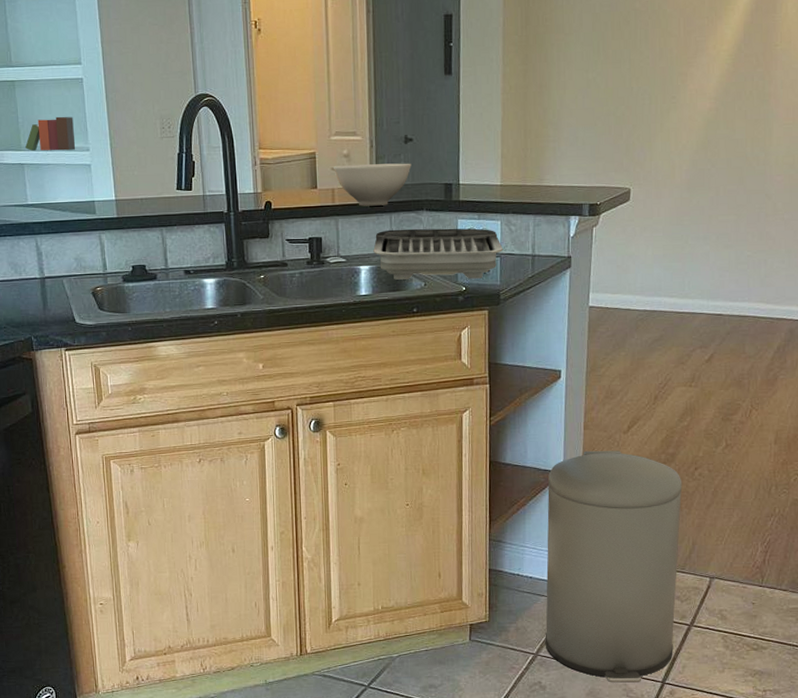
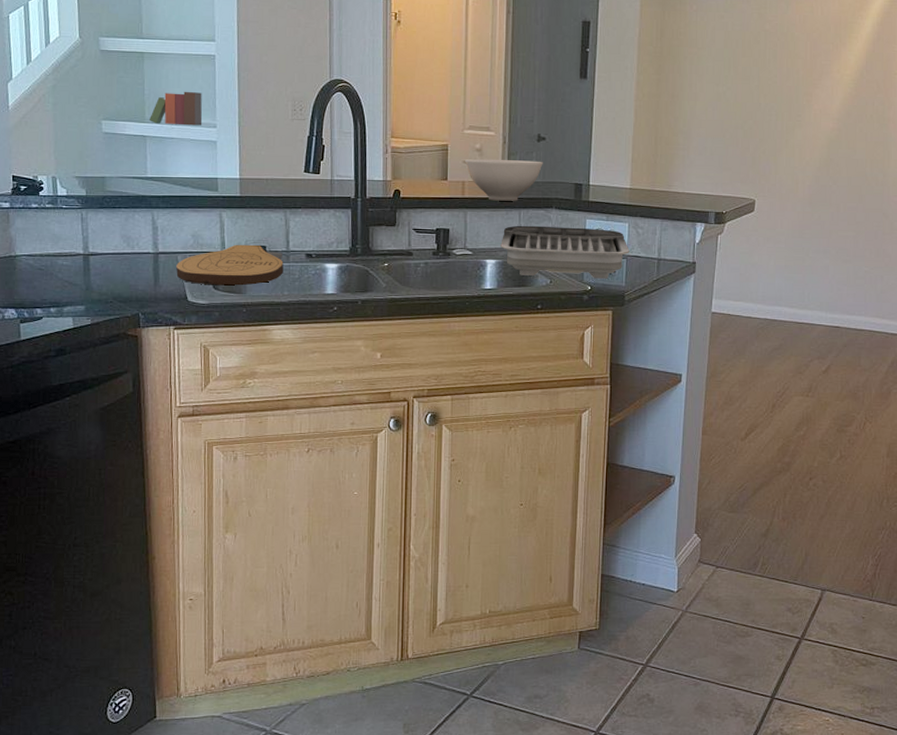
cutting board: none [62,264,164,306] -> present [176,244,284,286]
pedal bin: present [545,450,683,684] -> none [655,456,797,698]

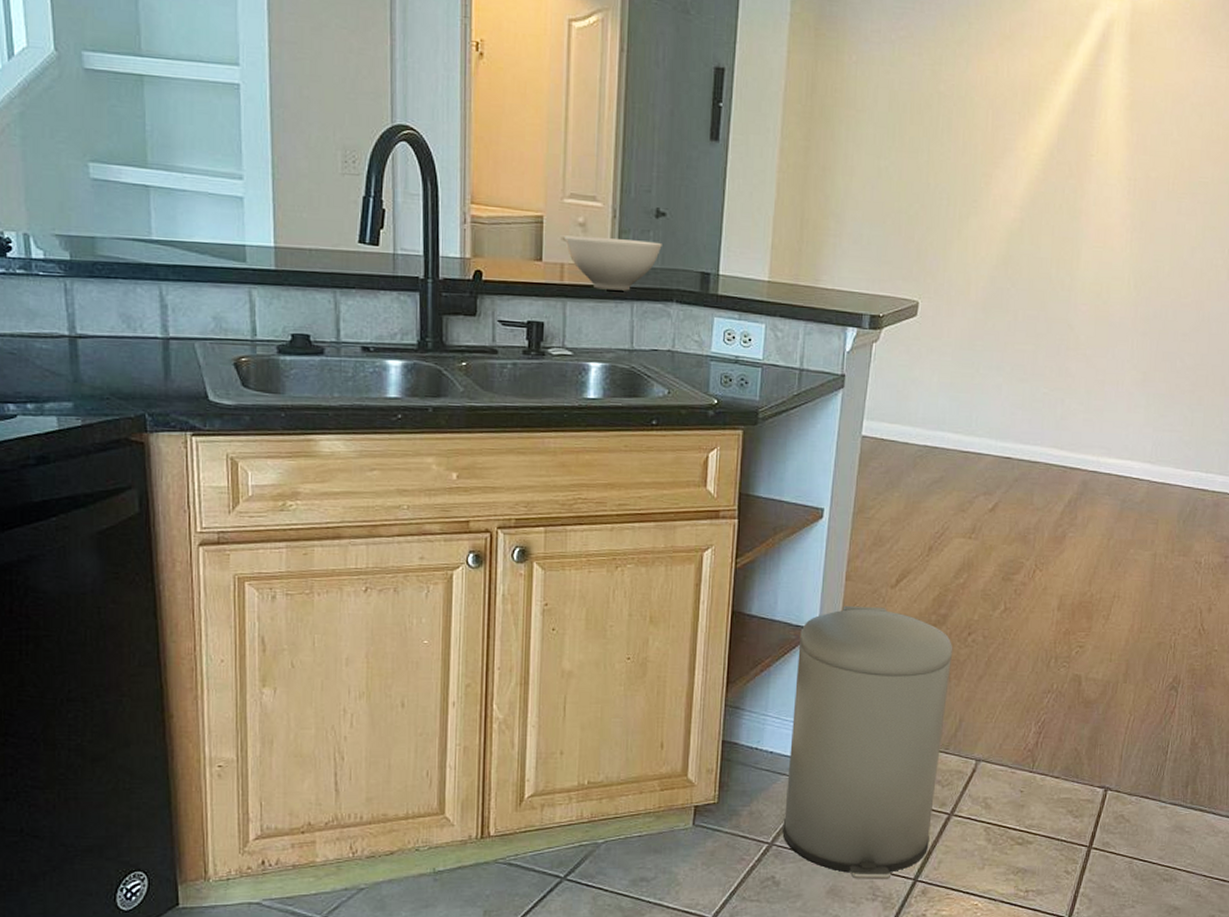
books: present [150,91,203,126] -> none [153,129,224,176]
cutting board: present [176,244,284,286] -> none [193,331,333,384]
dish rack: present [501,225,630,279] -> none [608,321,767,391]
pedal bin: none [655,456,797,698] -> present [782,605,953,880]

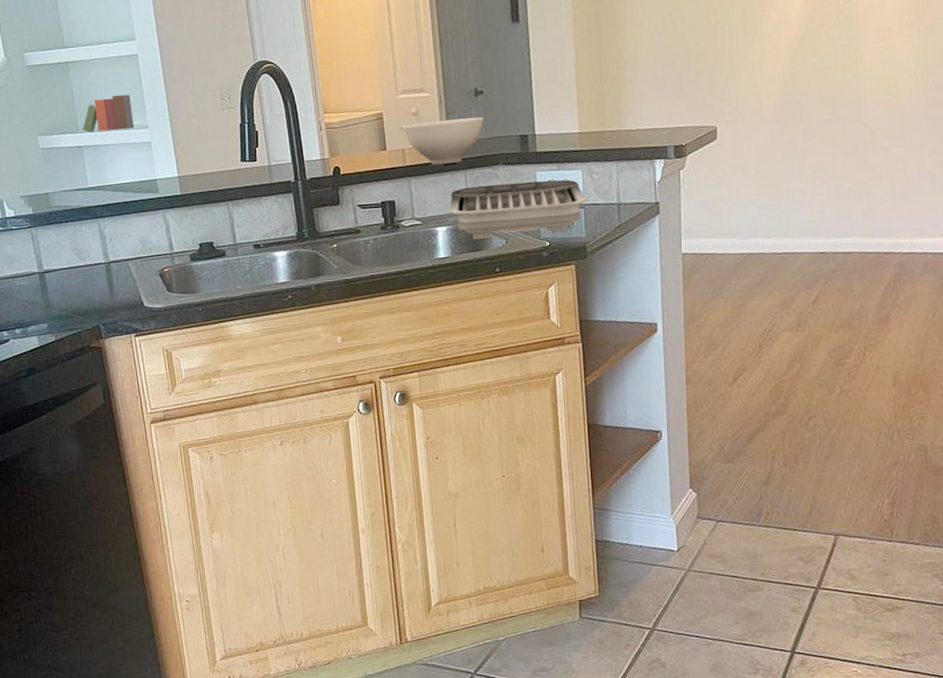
books: none [153,129,224,176] -> present [83,94,135,133]
dish rack: none [608,321,767,391] -> present [449,179,587,240]
pedal bin: present [782,605,953,880] -> none [651,404,801,656]

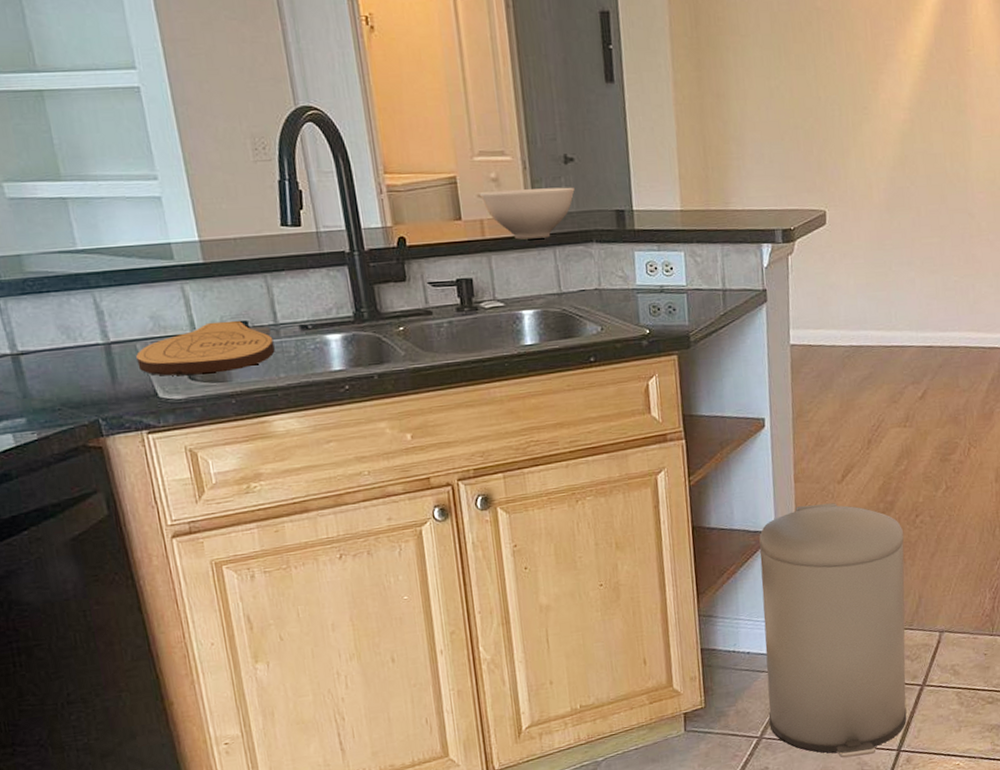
books: present [83,94,135,133] -> none [66,136,139,181]
cutting board: none [128,242,234,289] -> present [136,320,275,376]
dish rack: present [449,179,587,240] -> none [536,261,690,325]
pedal bin: none [651,404,801,656] -> present [759,503,907,758]

